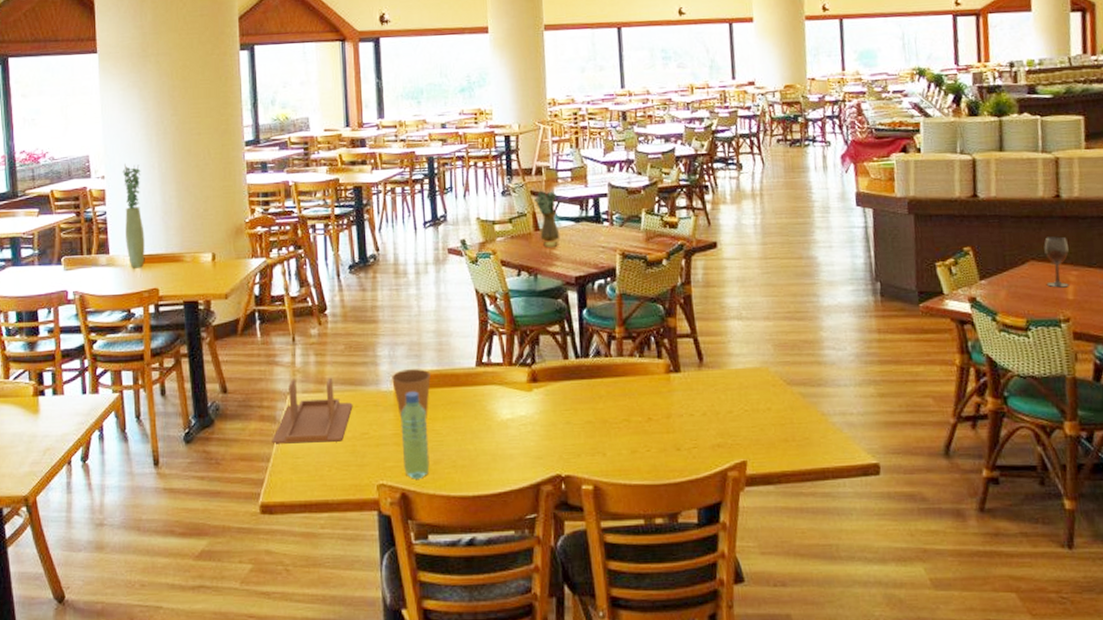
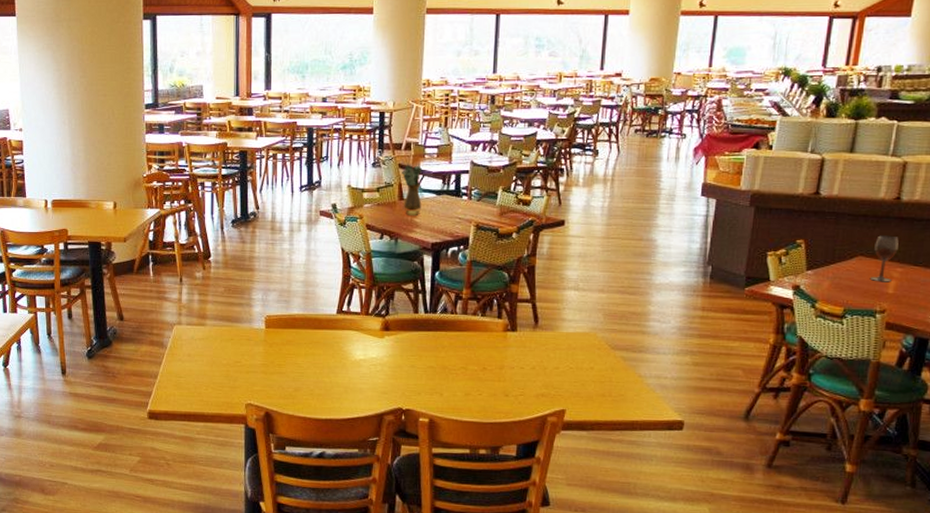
vase: present [122,164,145,269] -> none [37,119,56,211]
napkin holder: present [272,377,353,444] -> none [159,313,229,367]
cup: present [392,369,431,418] -> none [263,312,297,354]
water bottle: present [400,391,430,479] -> none [268,330,292,402]

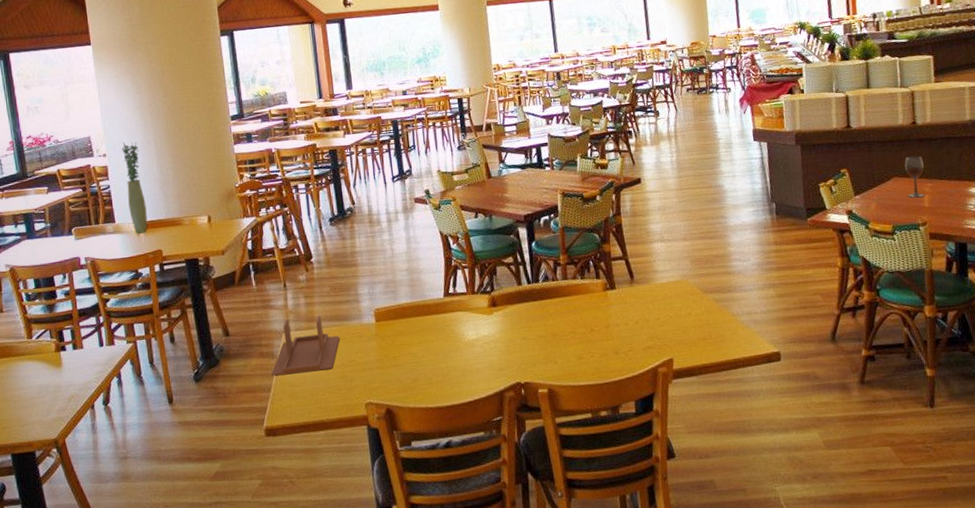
vase: none [37,119,56,211] -> present [121,142,148,234]
napkin holder: none [159,313,229,367] -> present [271,315,340,377]
vase: present [401,163,422,215] -> none [485,142,510,192]

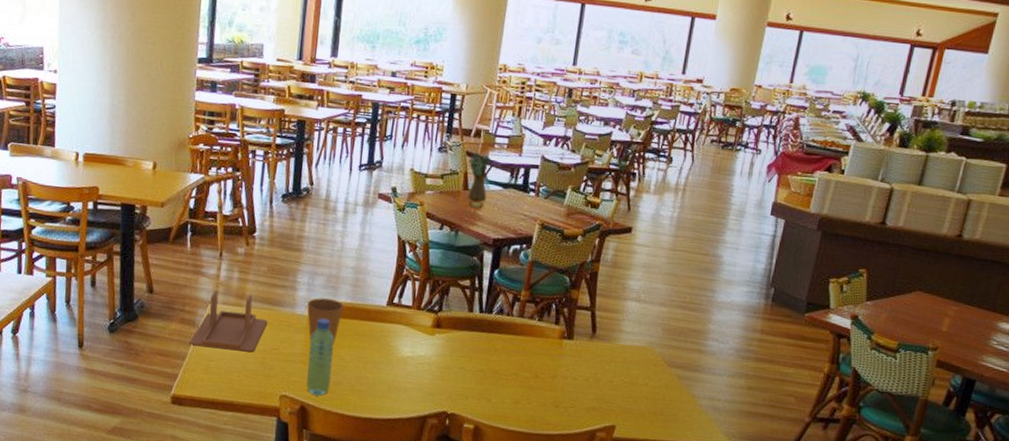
vase: present [121,142,148,234] -> none [71,62,93,165]
cup: none [372,302,406,346] -> present [307,298,344,345]
water bottle: none [381,322,410,396] -> present [306,318,335,396]
vase: none [485,142,510,192] -> present [467,151,490,208]
wine glass: present [904,155,925,198] -> none [926,271,957,320]

